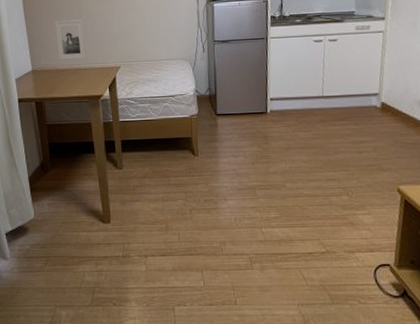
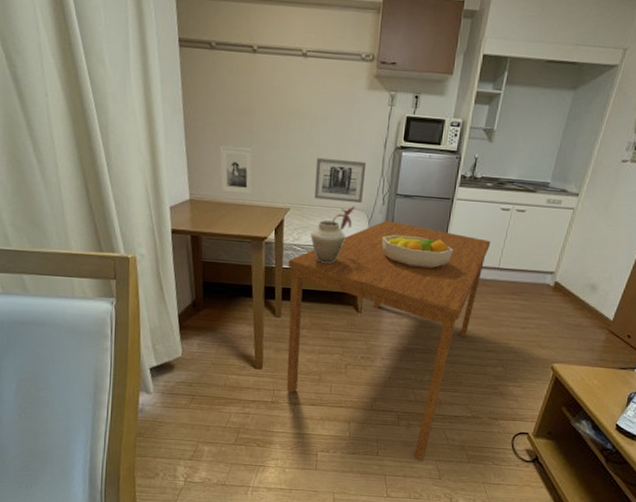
dining table: none [124,65,311,307] -> present [286,220,491,462]
wall art: none [138,16,184,55] -> present [314,157,367,203]
vase: none [141,57,179,112] -> present [310,206,355,263]
fruit bowl: none [207,76,276,106] -> present [381,235,454,269]

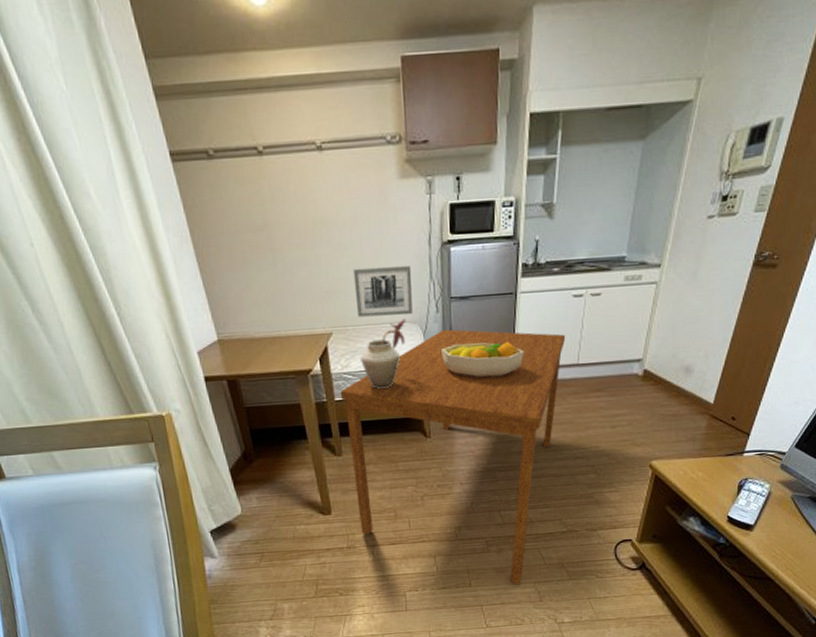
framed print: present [220,146,254,195] -> none [241,270,287,326]

